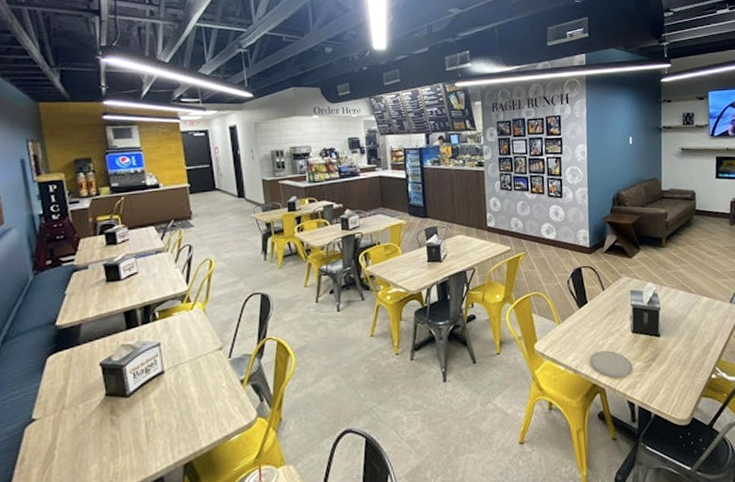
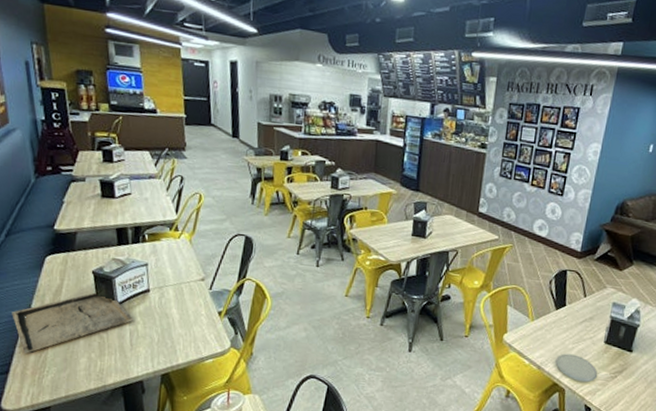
tray: none [9,384,148,474] -> present [12,291,133,353]

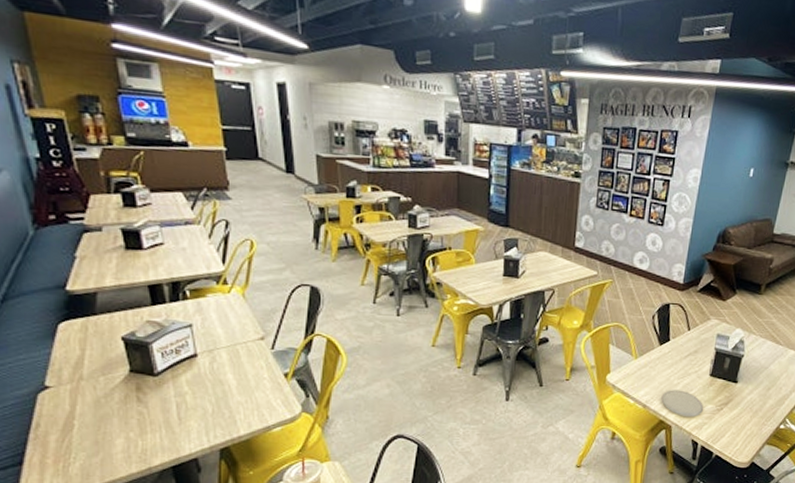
tray: present [12,291,133,353] -> none [19,360,179,439]

